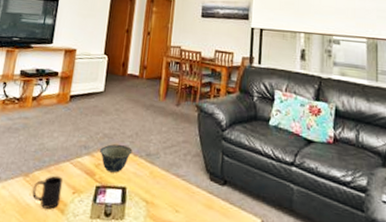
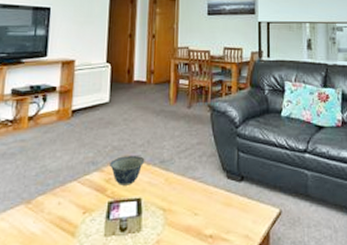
mug: present [32,175,64,210] -> none [36,197,72,236]

